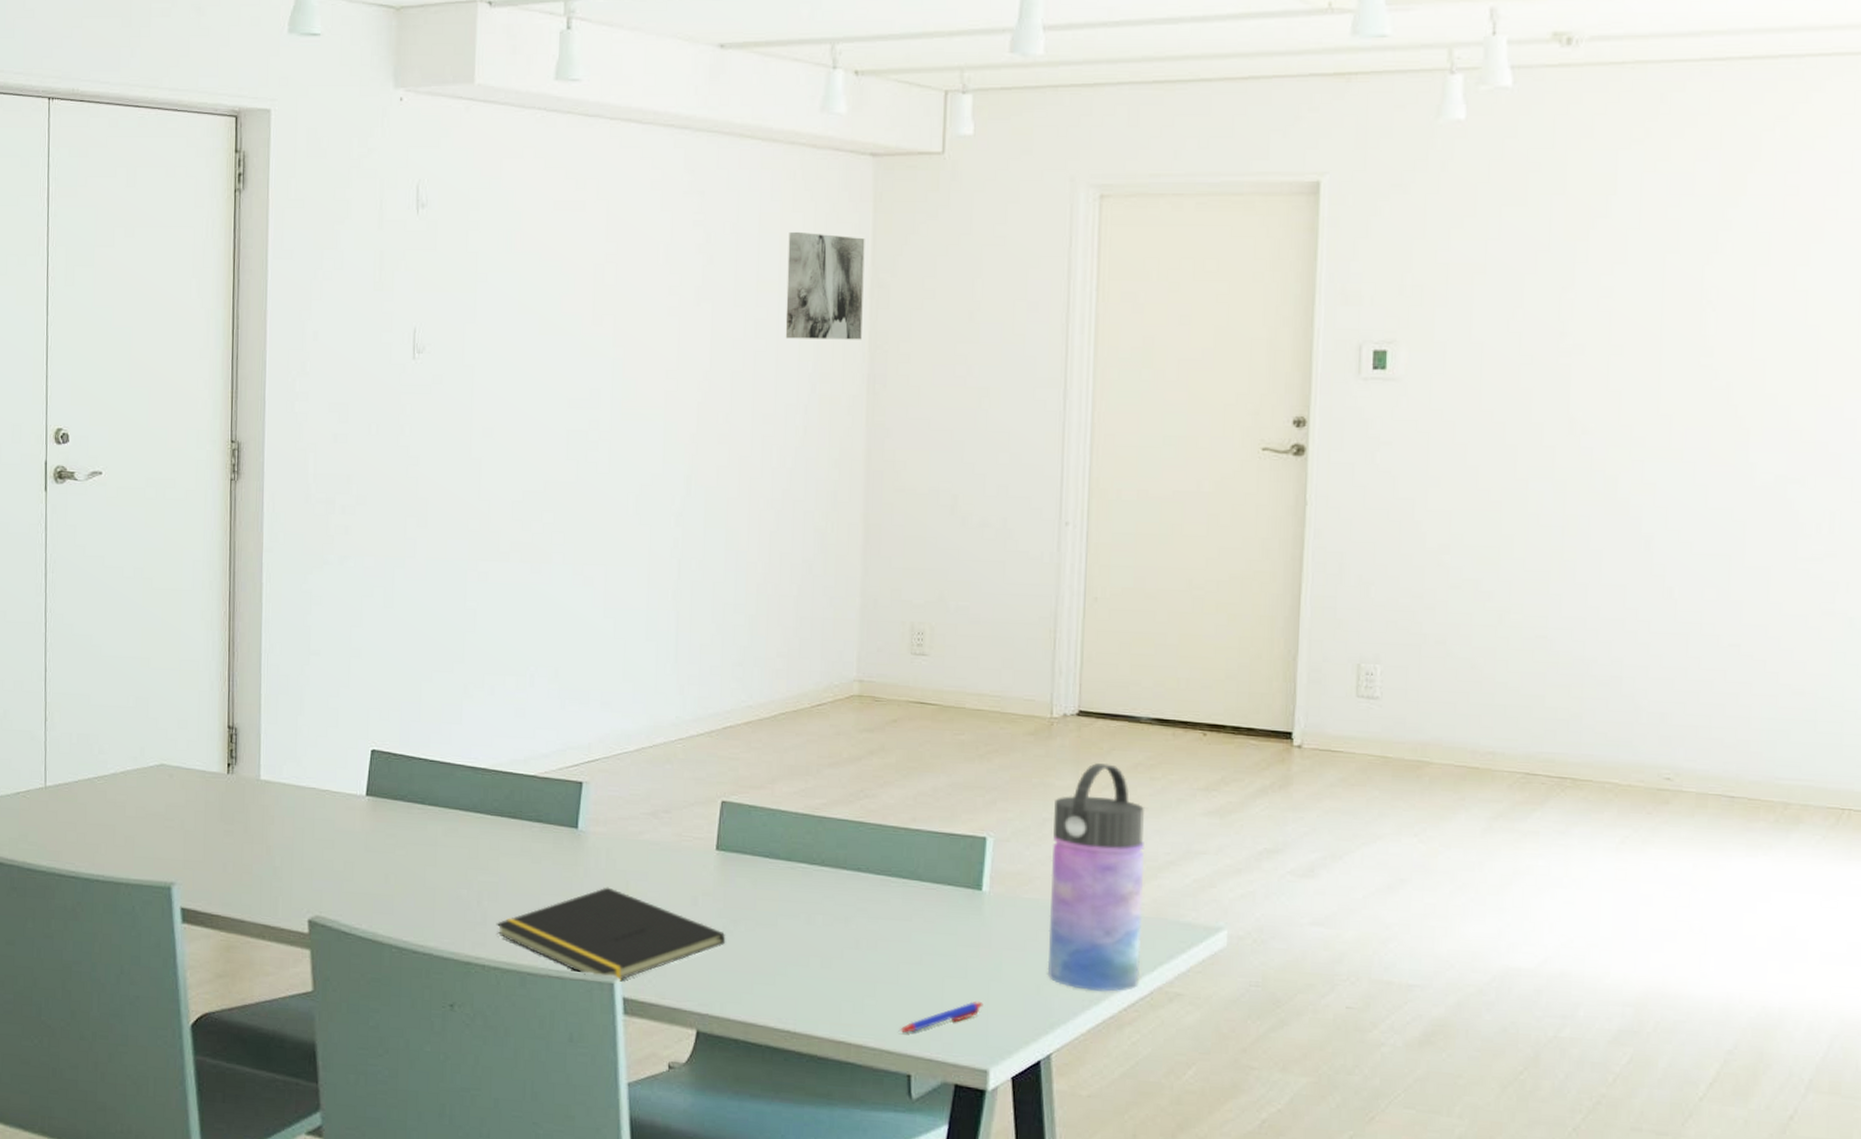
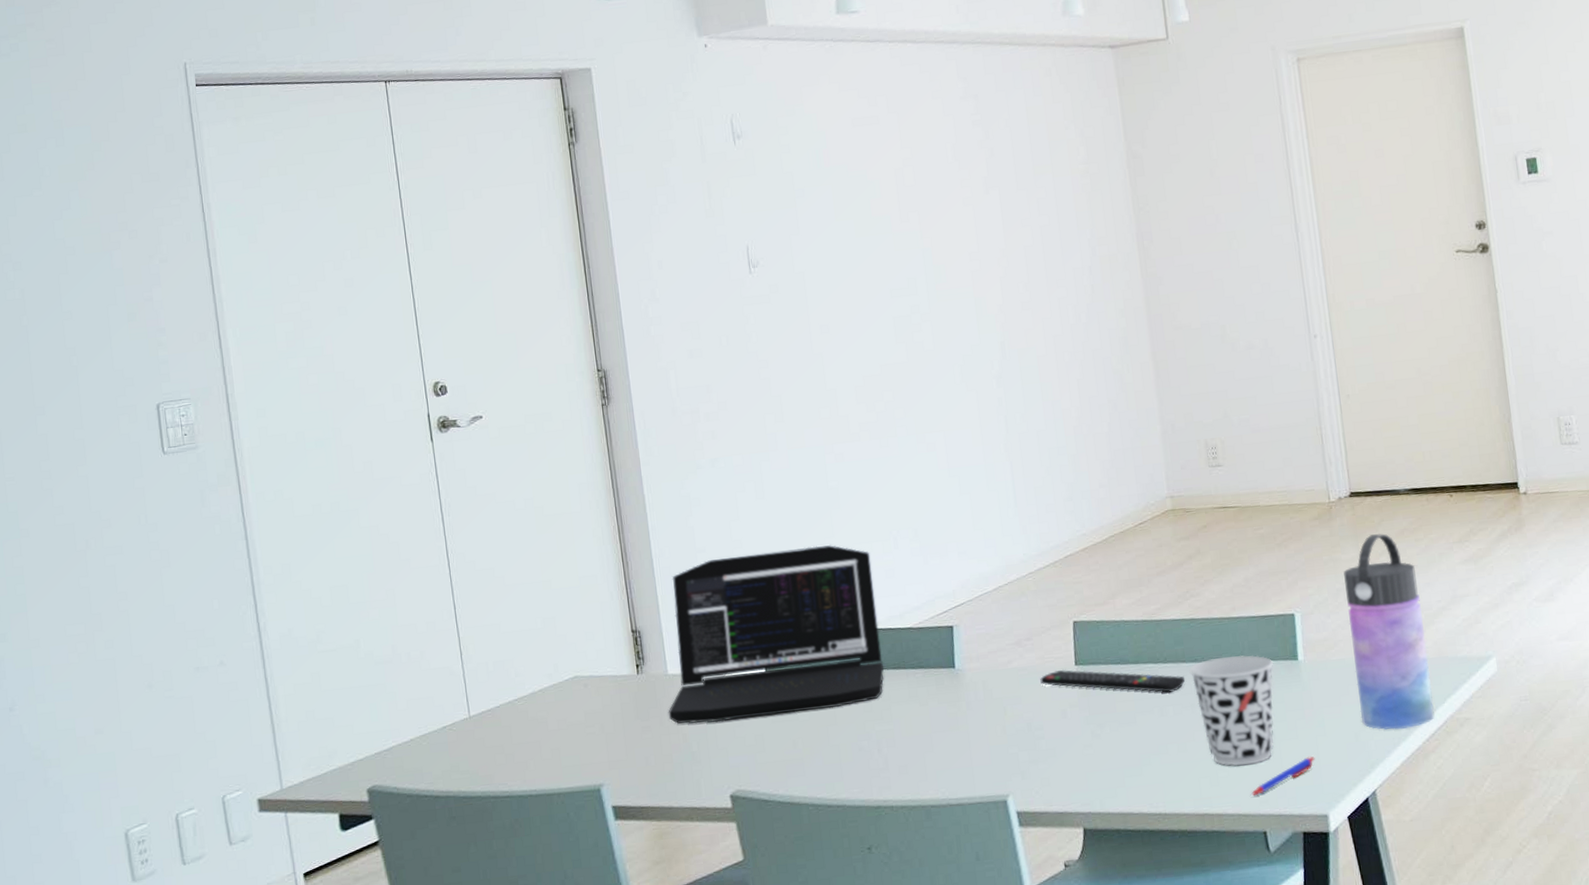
laptop: none [254,665,501,848] -> present [668,544,884,725]
notepad: present [496,887,726,982] -> none [897,715,1096,798]
remote control: none [673,851,843,900] -> present [1040,669,1186,693]
wall art: present [785,231,865,340] -> none [1053,118,1127,212]
cup: none [849,871,952,998] -> present [1189,655,1274,766]

